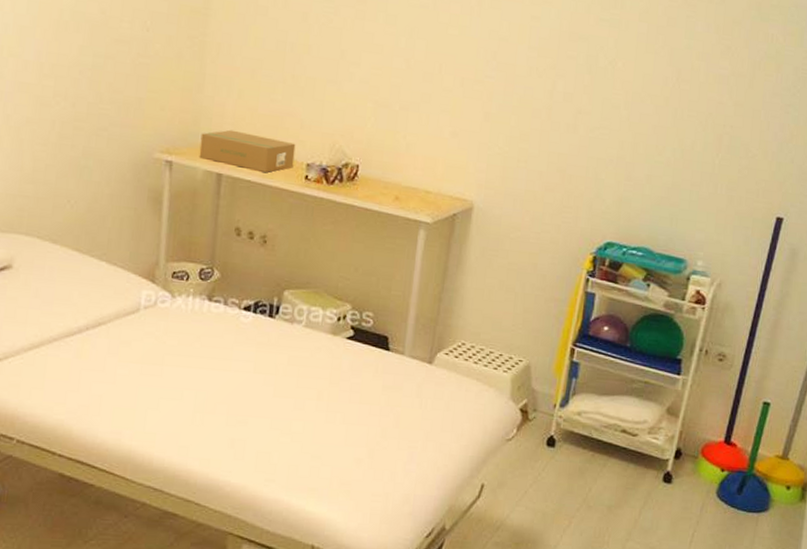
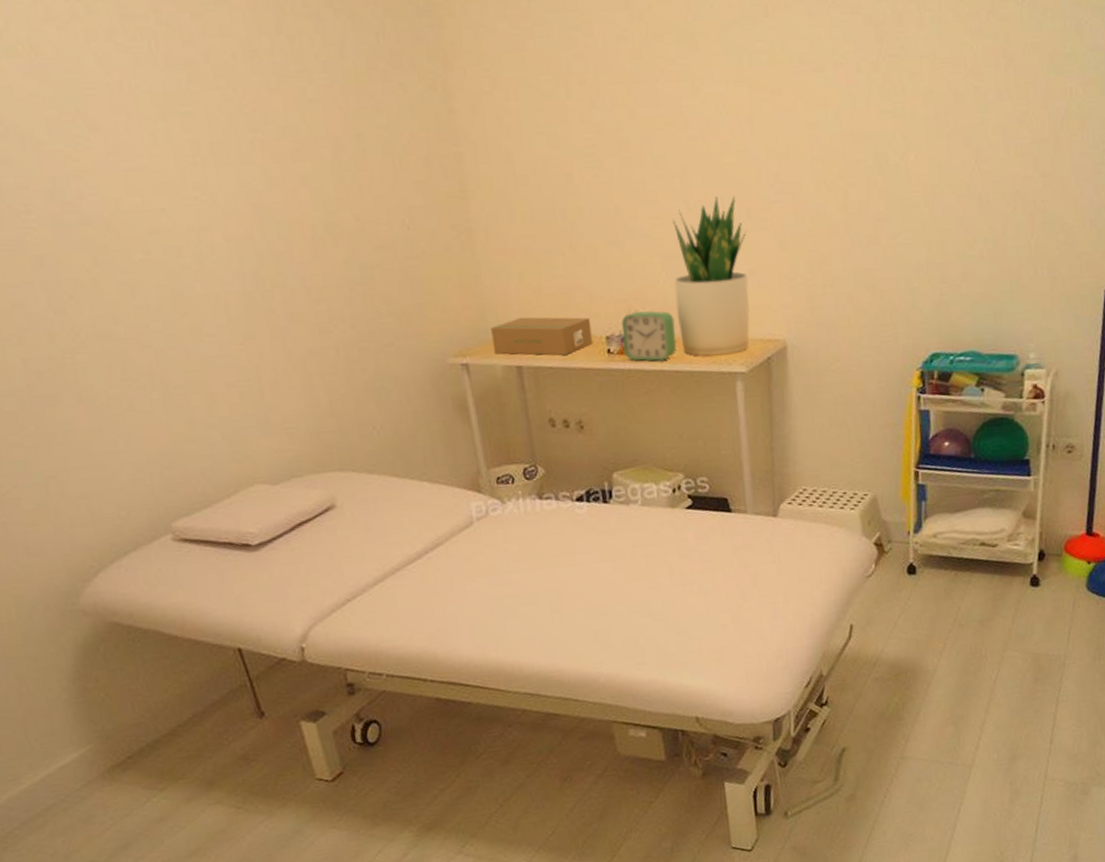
alarm clock: none [320,147,374,196] -> present [621,311,676,361]
planter: none [375,61,457,204] -> present [673,196,750,357]

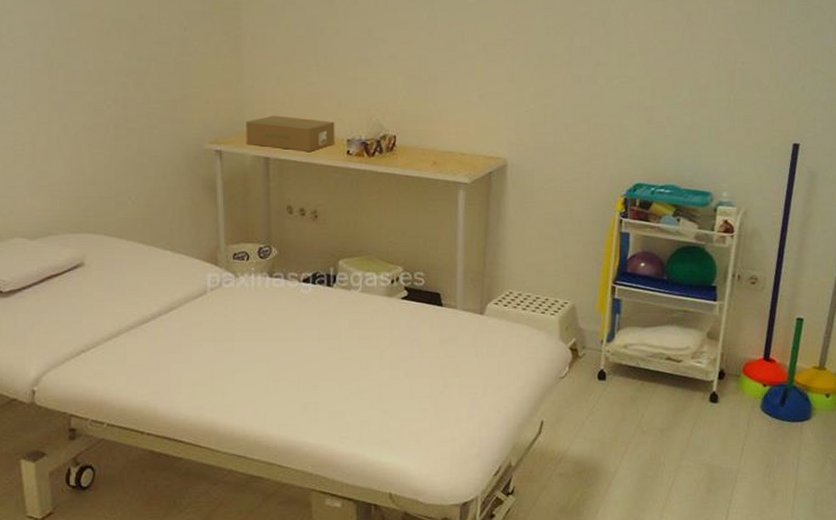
alarm clock: present [621,311,676,361] -> none [362,121,409,165]
planter: present [673,196,750,357] -> none [412,30,481,166]

